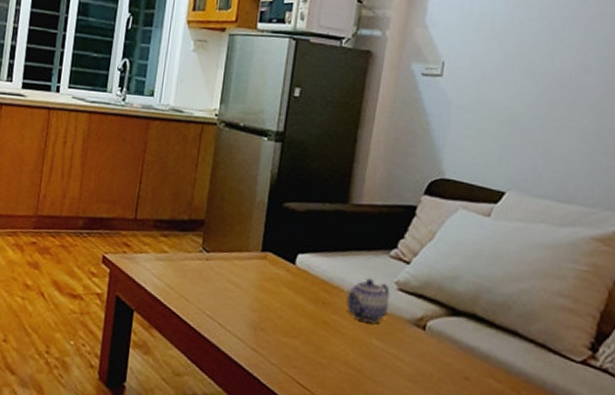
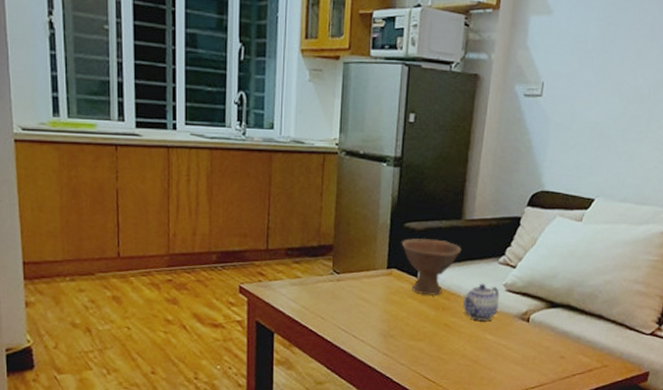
bowl: none [278,220,347,287] -> present [401,238,462,295]

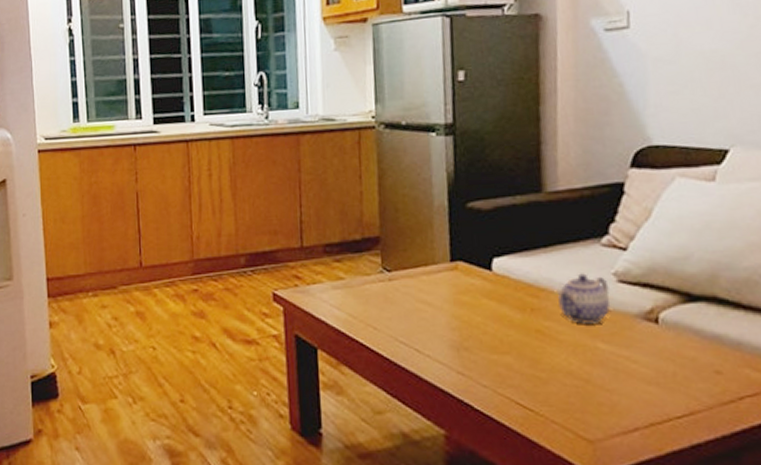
bowl: present [401,238,462,295] -> none [465,220,547,293]

